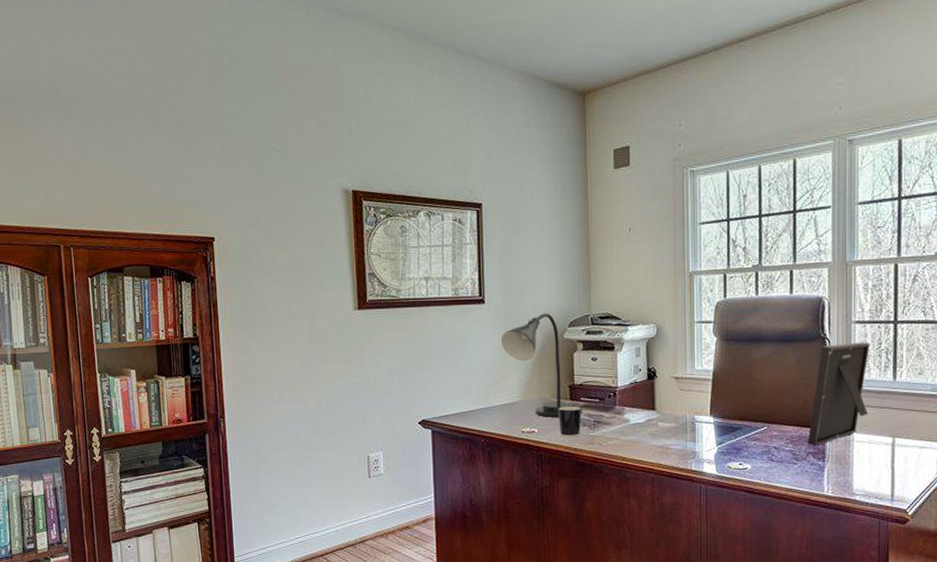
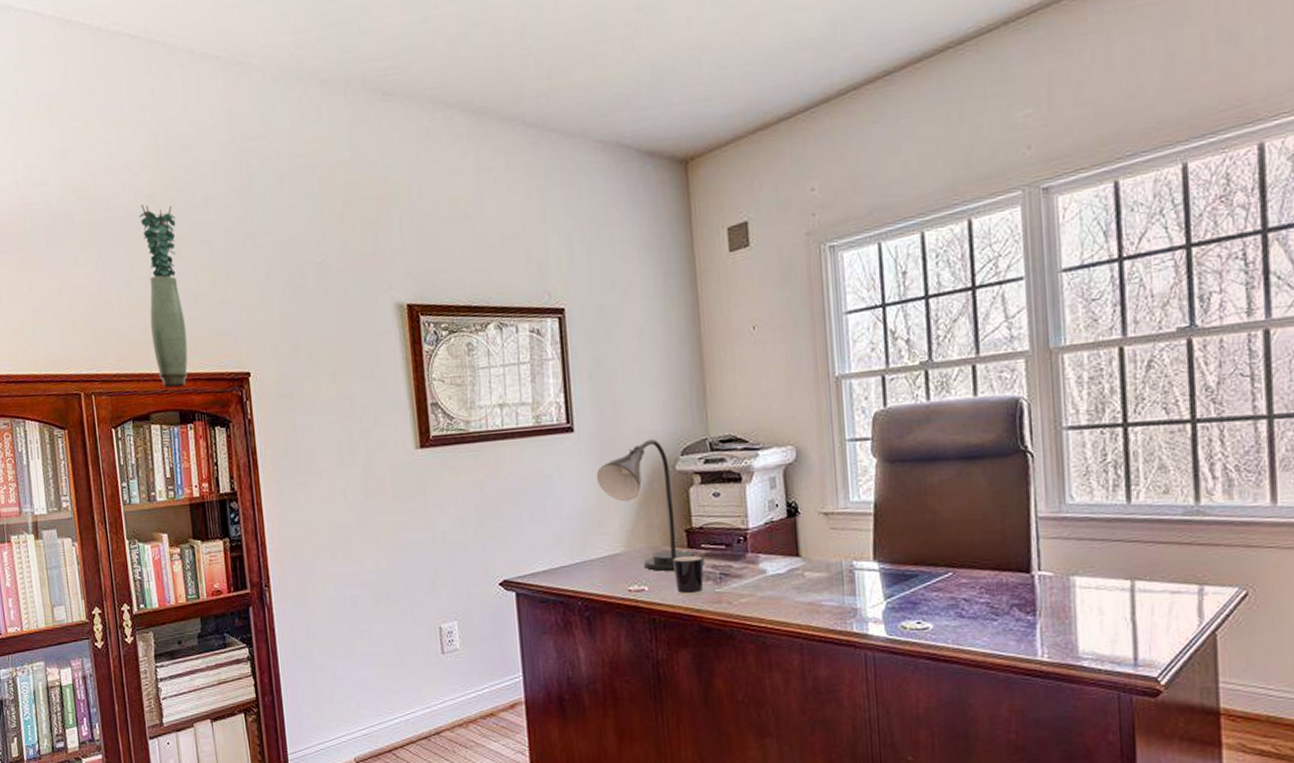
vase: none [119,87,160,246] -> present [138,205,188,389]
picture frame: present [808,342,871,446] -> none [1010,453,1093,596]

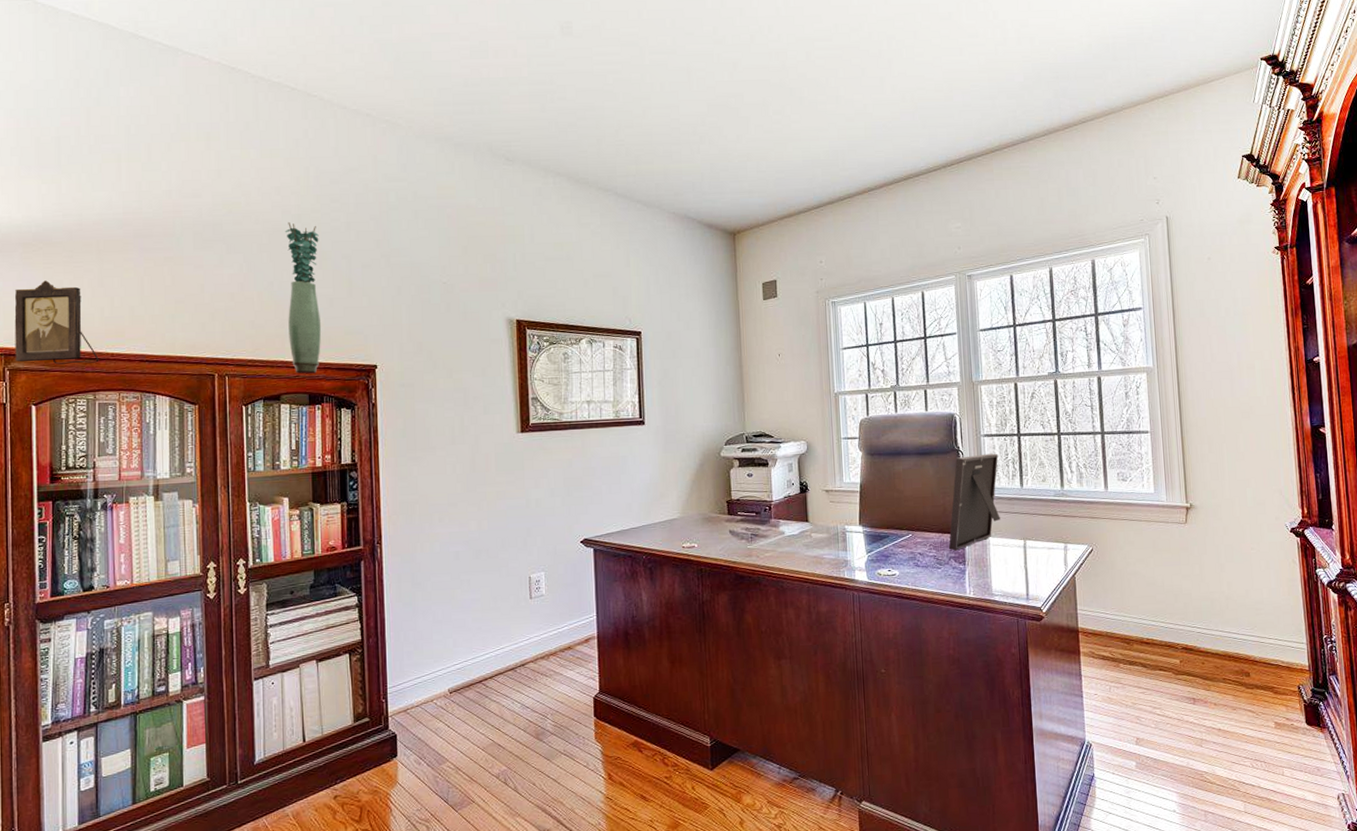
desk lamp: present [596,439,705,571] -> none [660,433,741,532]
mug: present [673,555,704,596] -> none [717,520,740,551]
picture frame: none [1010,453,1093,596] -> present [949,453,1000,551]

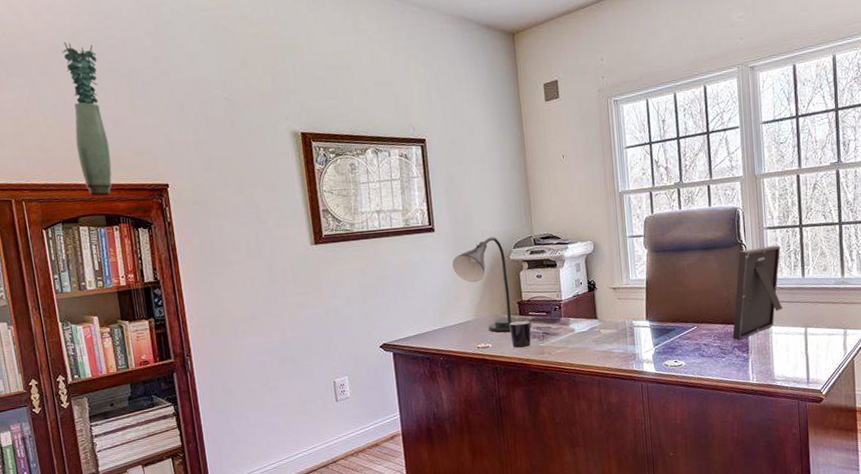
desk lamp: none [660,433,741,532] -> present [452,237,532,333]
mug: none [717,520,740,551] -> present [509,320,532,350]

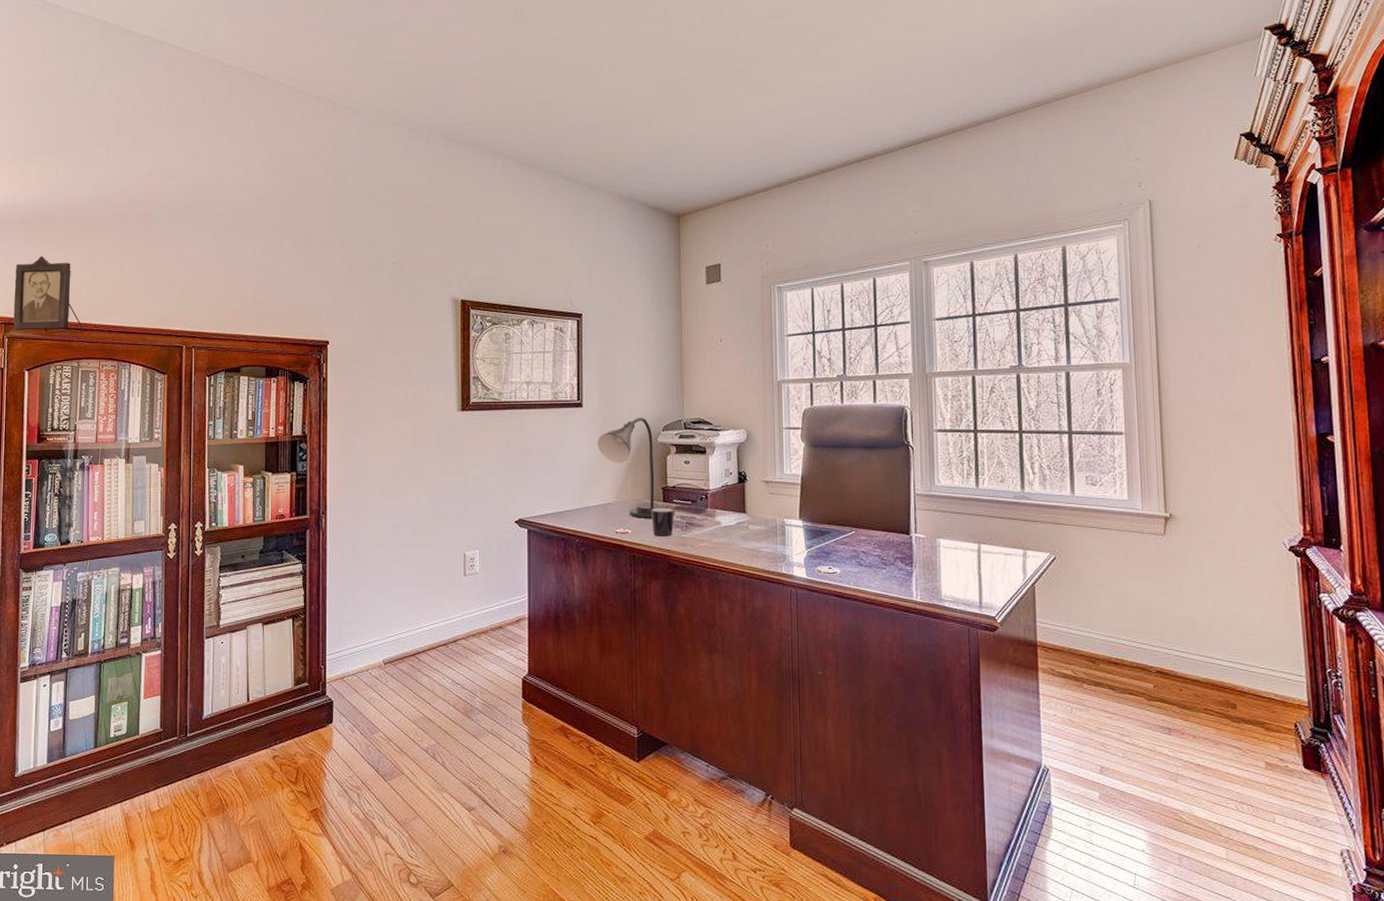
vase: present [61,42,112,197] -> none [250,204,281,348]
picture frame: present [733,245,782,341] -> none [895,450,953,551]

